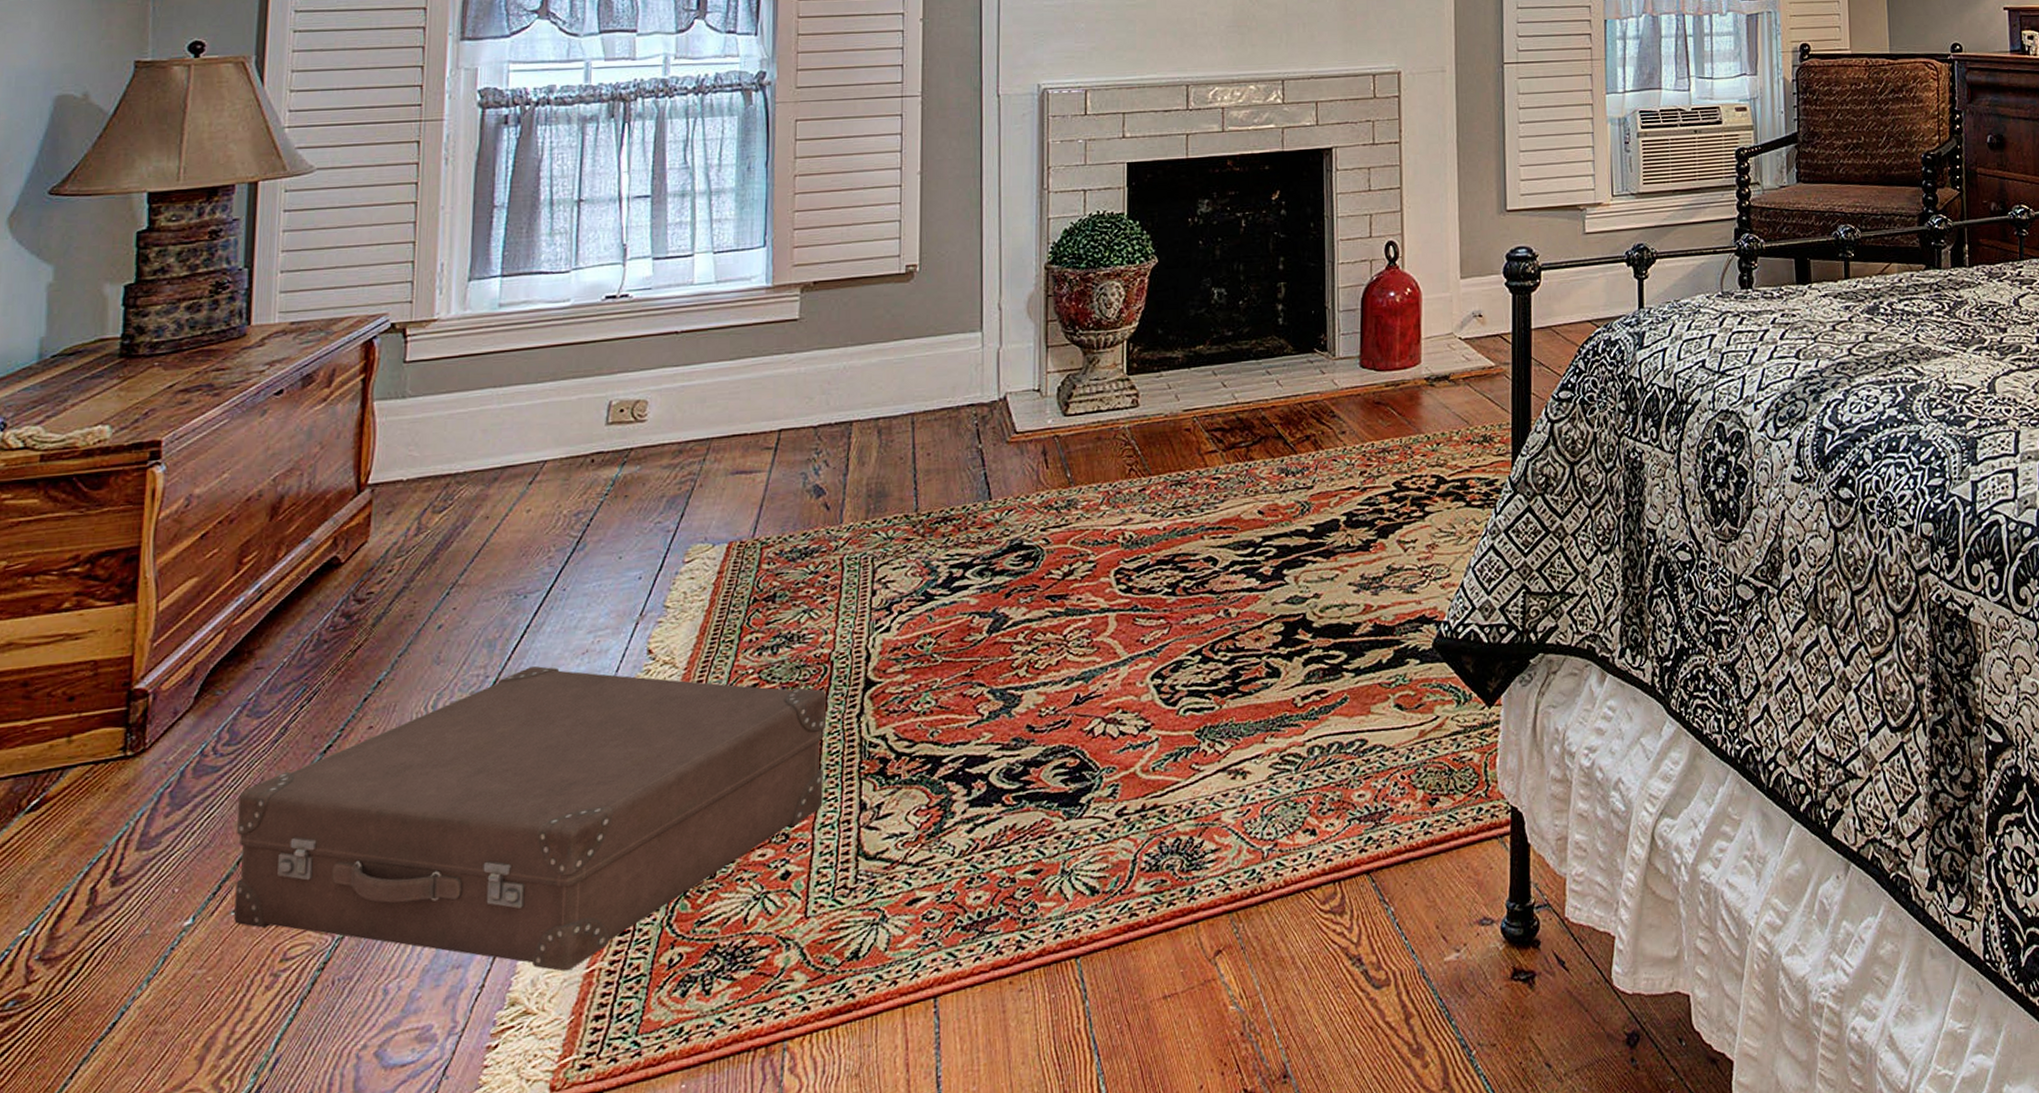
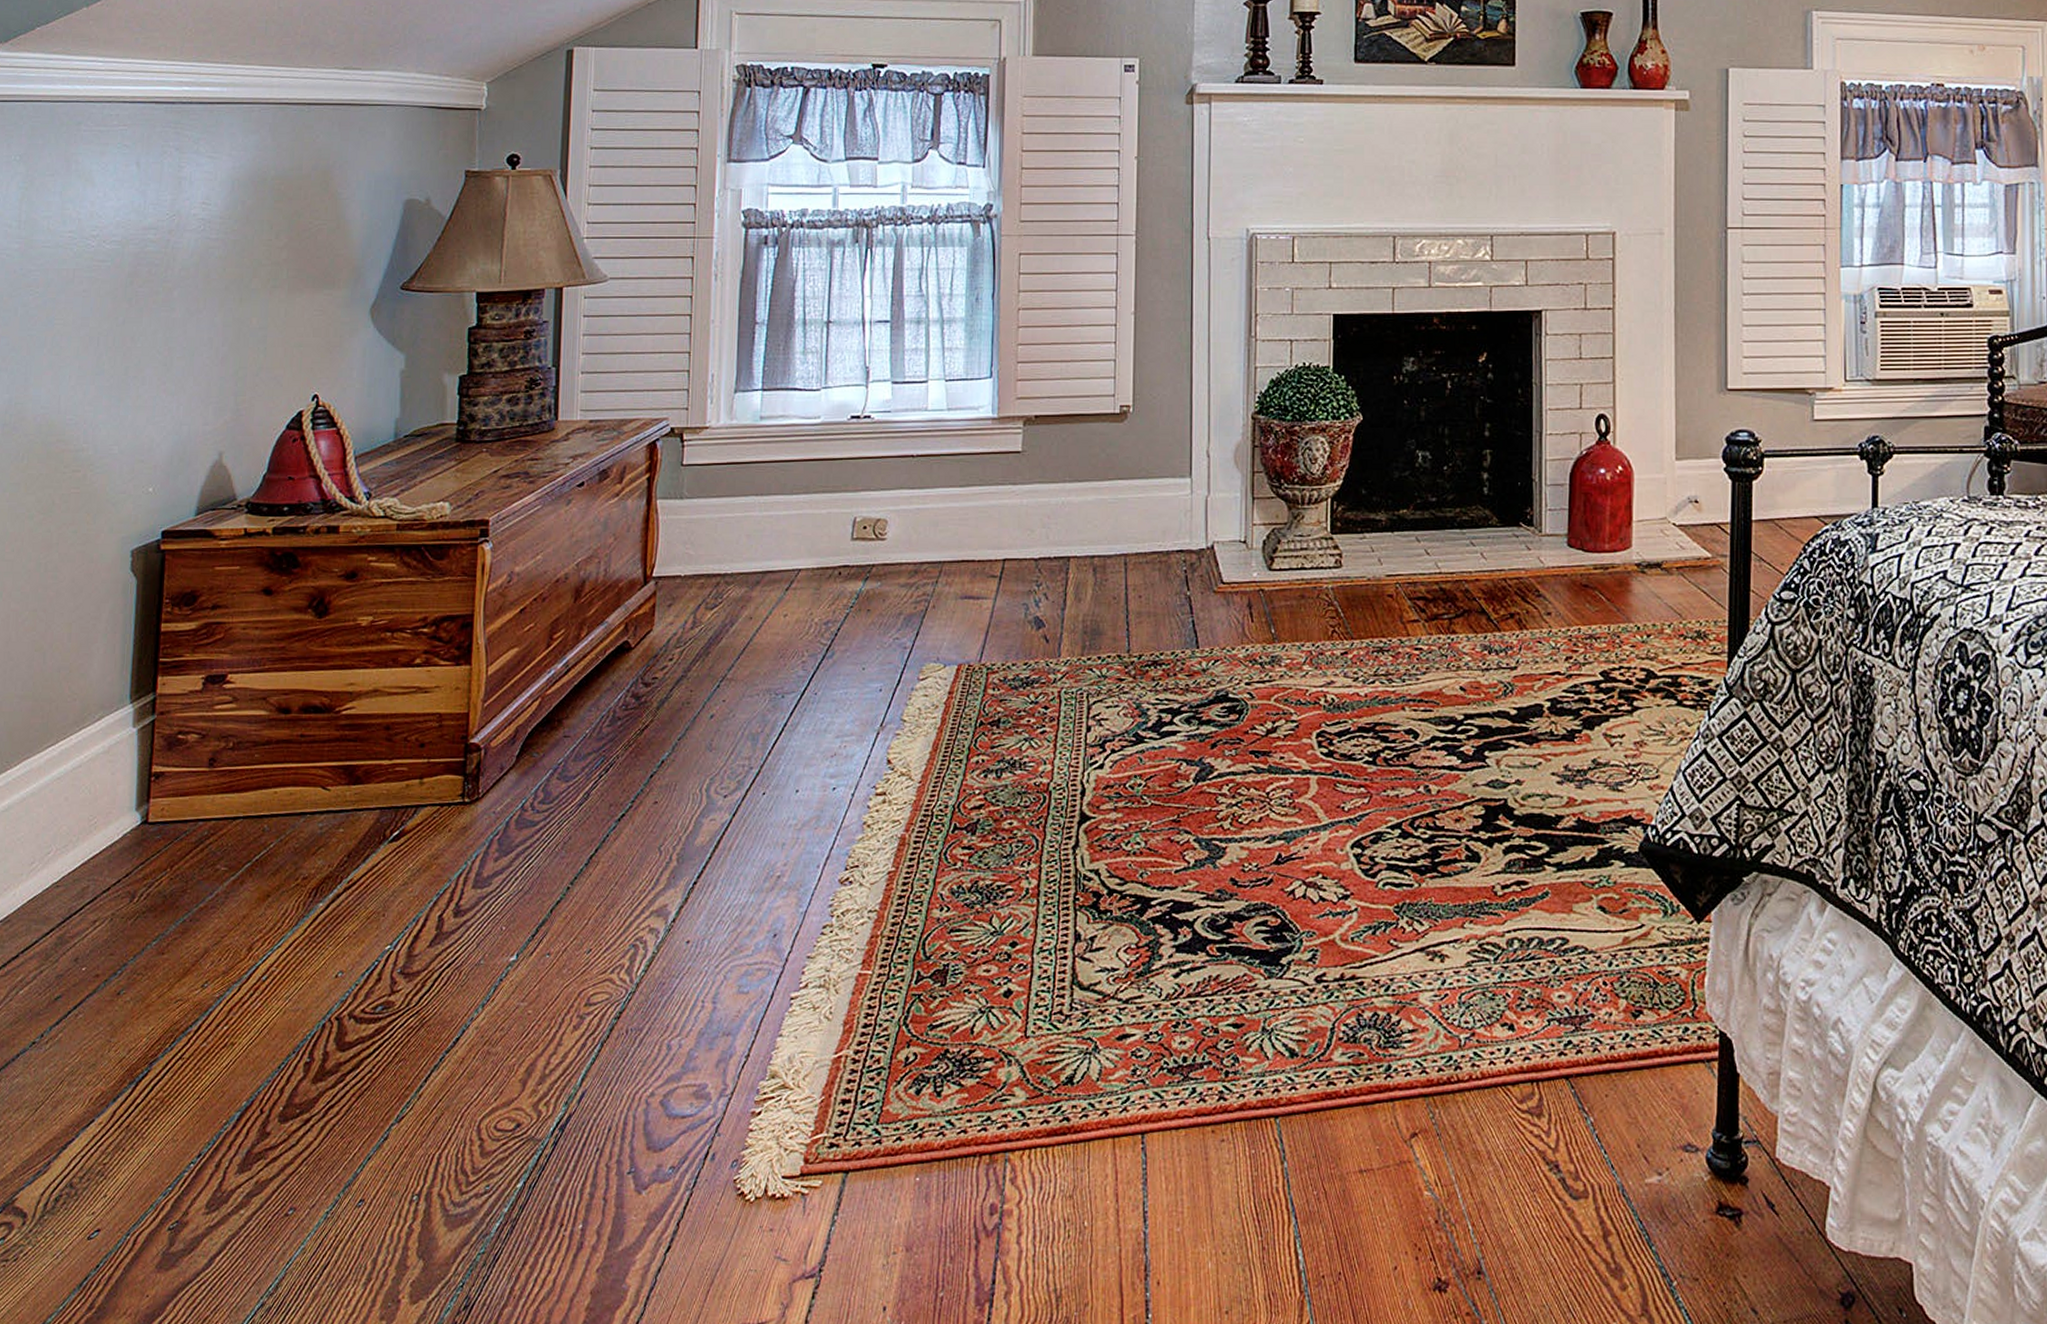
suitcase: present [234,665,826,972] -> none [549,762,1045,1053]

